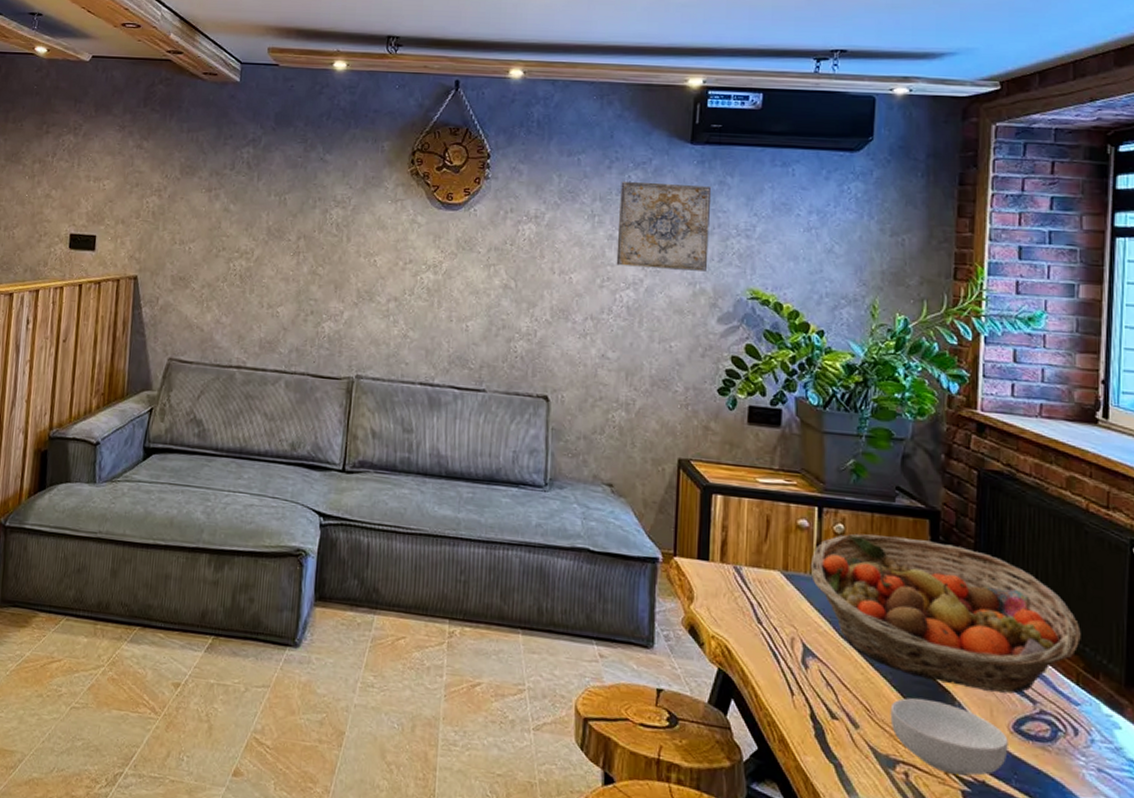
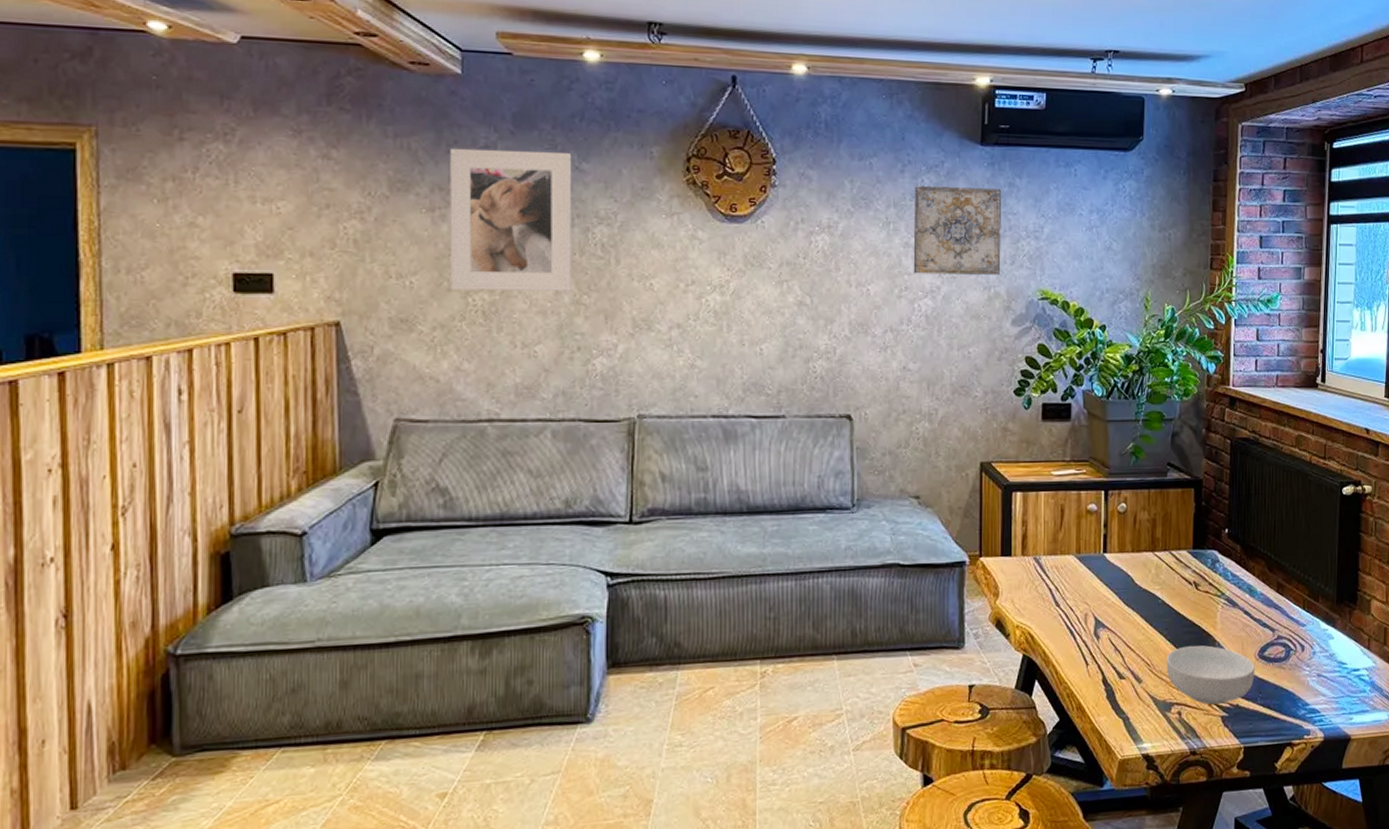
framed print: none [218,141,319,263] -> present [450,148,572,291]
fruit basket: present [810,533,1081,694] -> none [1099,507,1306,629]

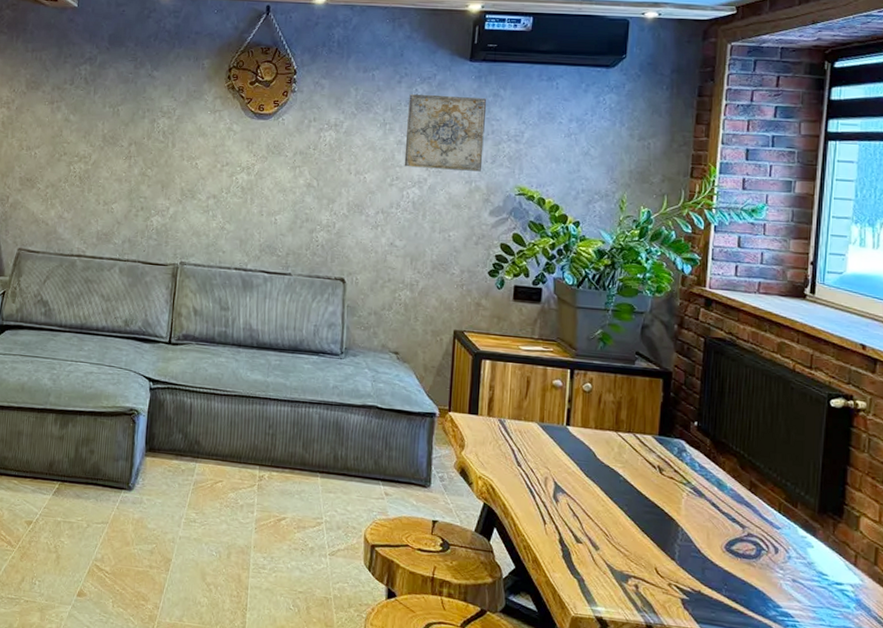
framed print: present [450,148,572,291] -> none [60,59,147,165]
cereal bowl: present [1166,645,1255,705] -> none [625,525,721,588]

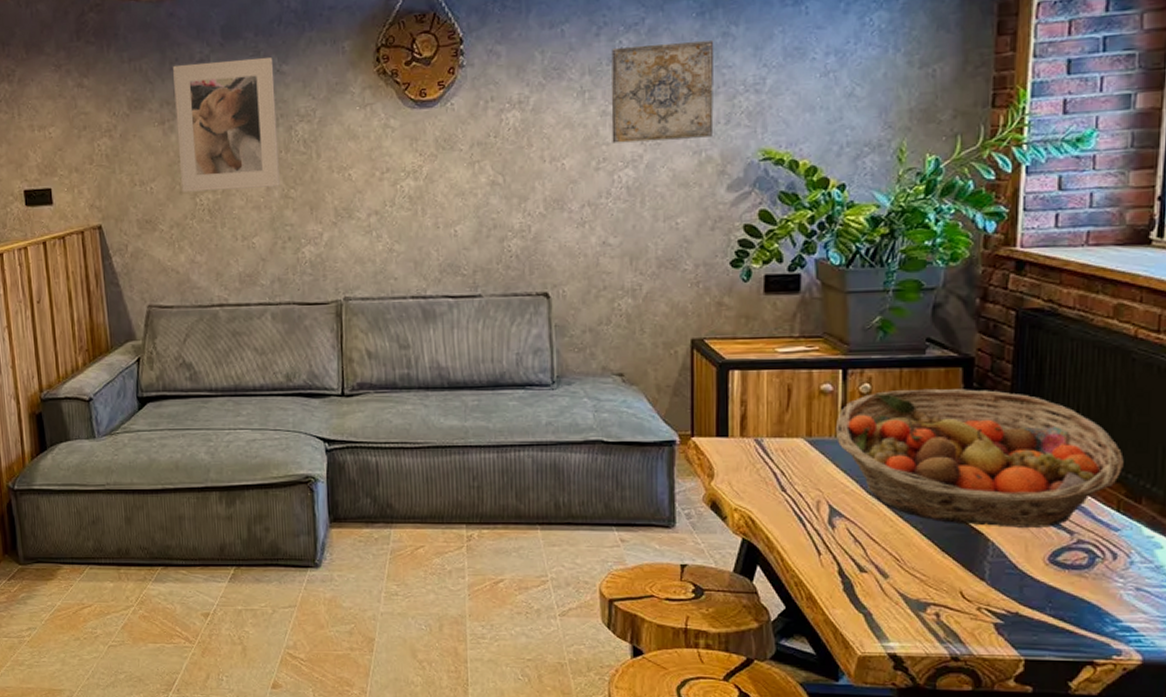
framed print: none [60,59,147,165] -> present [173,56,280,192]
fruit basket: none [562,391,784,520] -> present [835,388,1124,528]

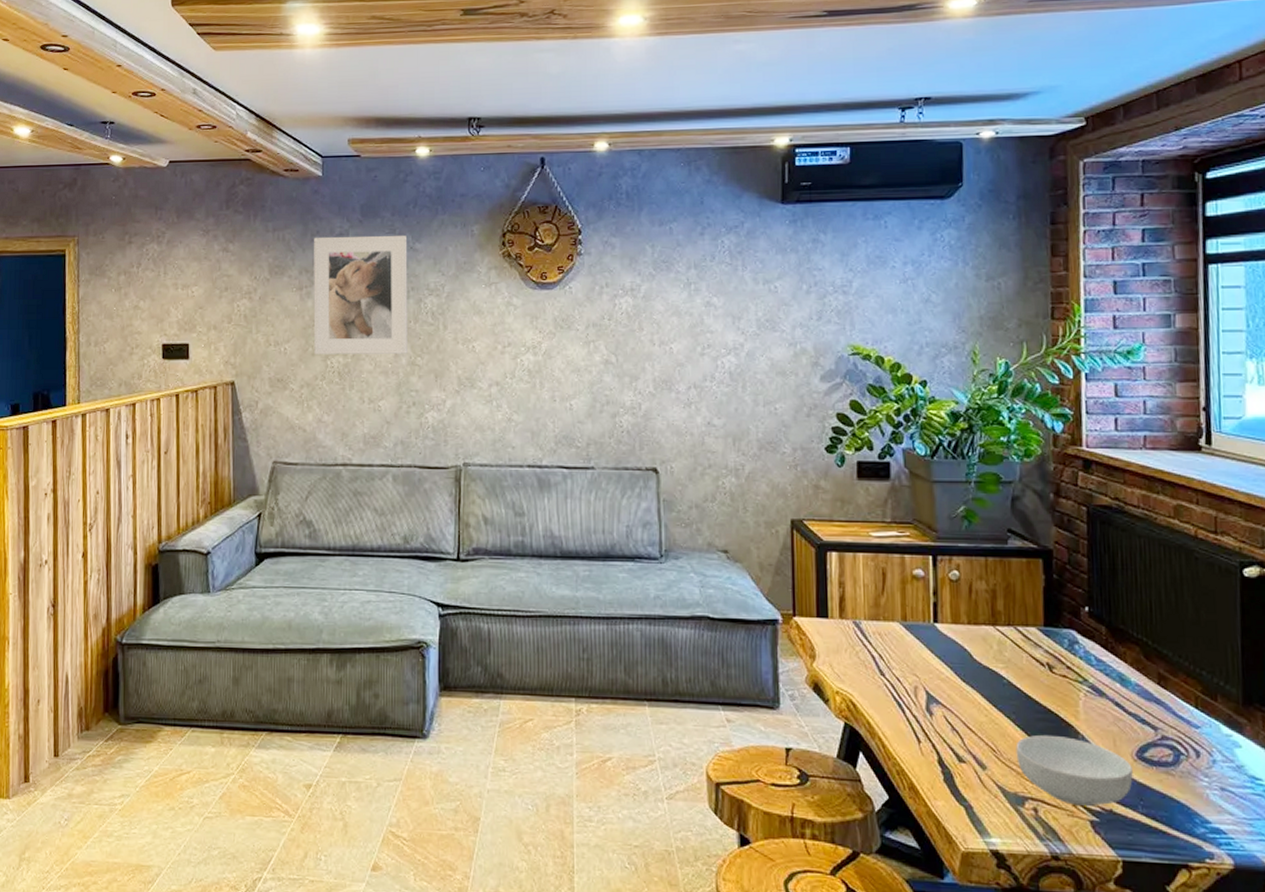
wall art: present [611,40,715,144] -> none [714,245,807,332]
fruit basket: present [835,388,1124,528] -> none [928,578,1197,722]
cereal bowl: none [921,542,1043,611] -> present [1016,734,1133,807]

